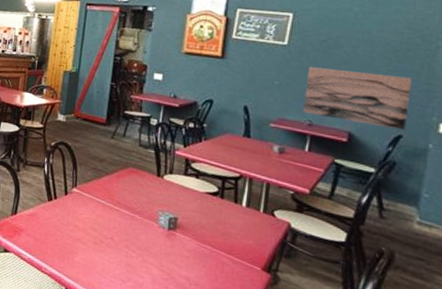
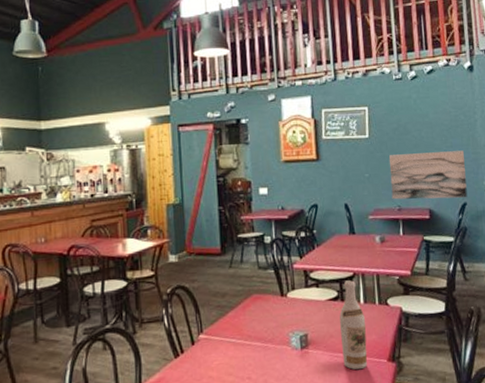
wine bottle: none [211,180,245,269] -> present [339,280,368,370]

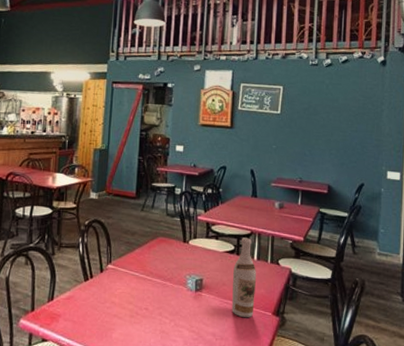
wall art: present [389,150,468,200] -> none [295,132,368,180]

